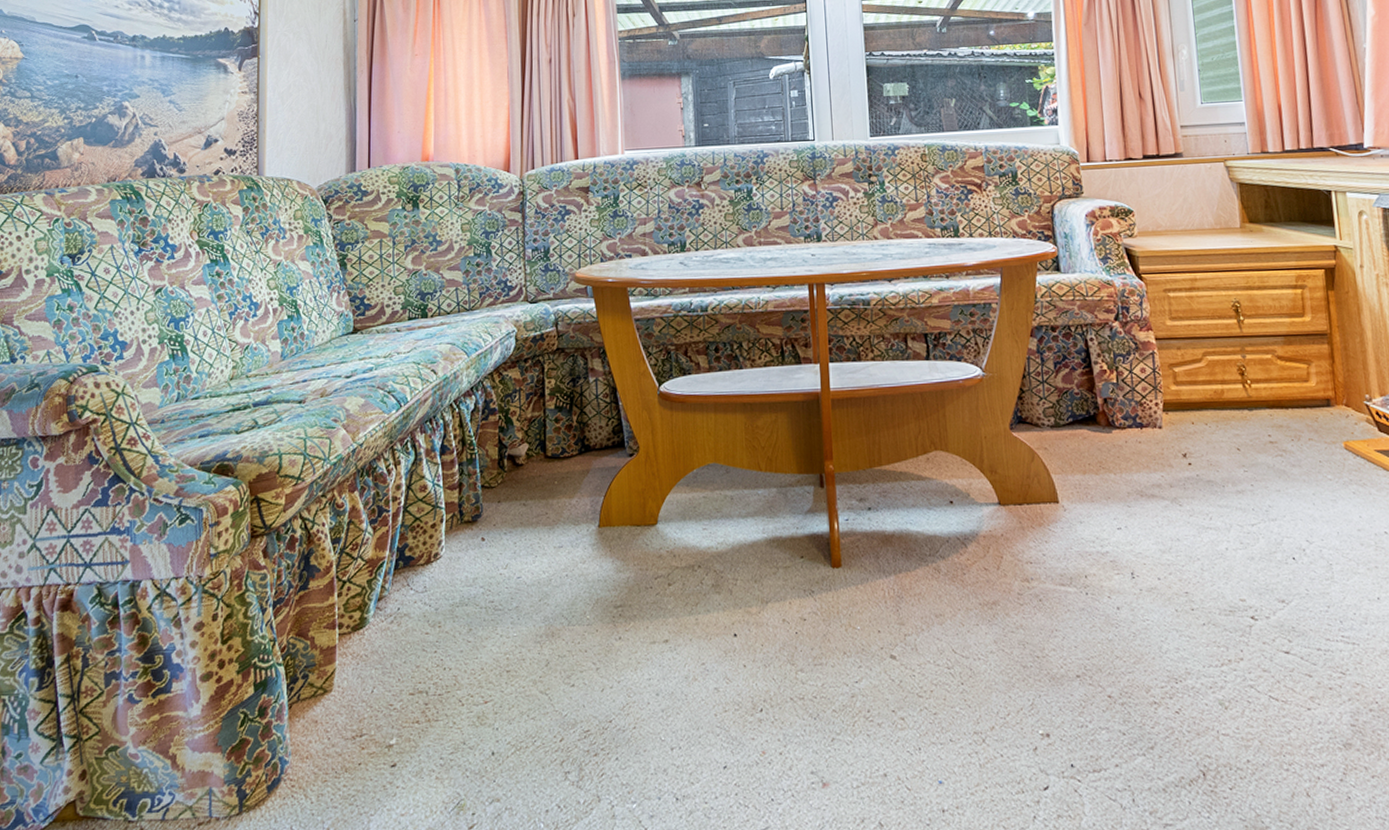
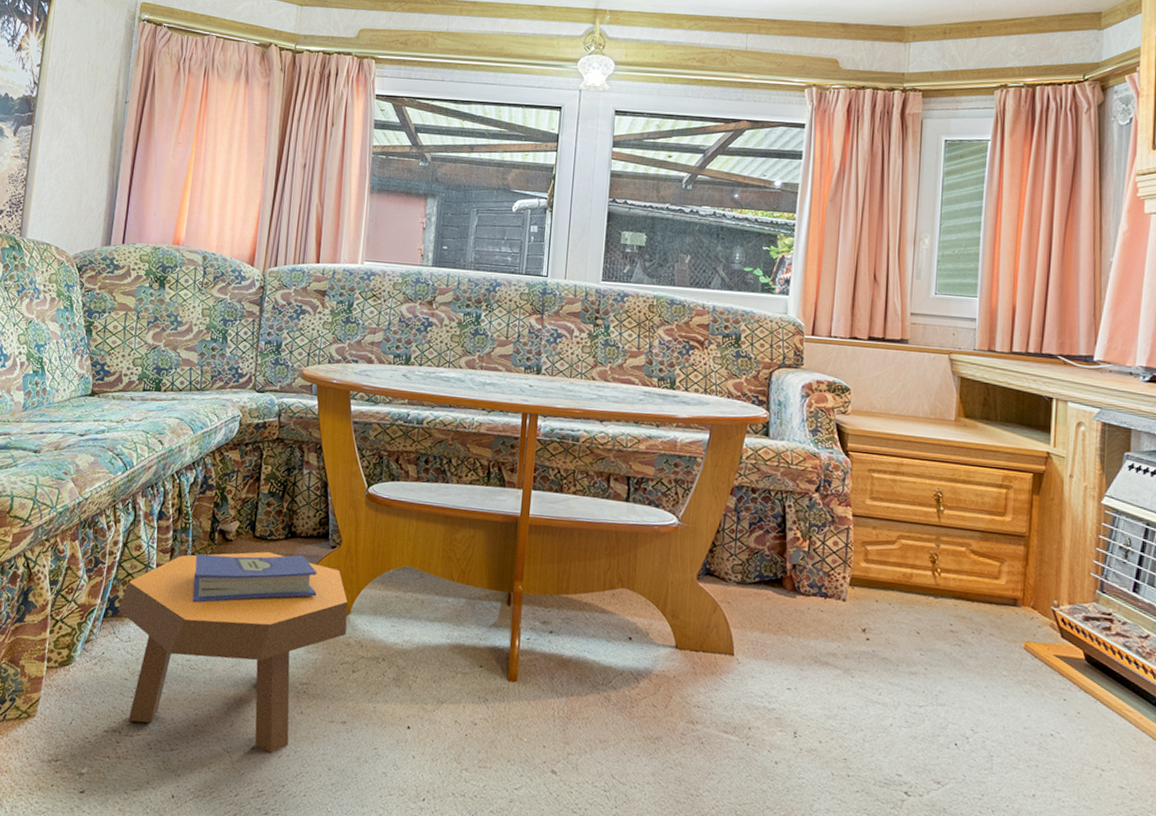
footstool: none [408,470,657,688] -> present [117,551,348,753]
hardcover book: none [486,469,620,538] -> present [192,553,317,603]

